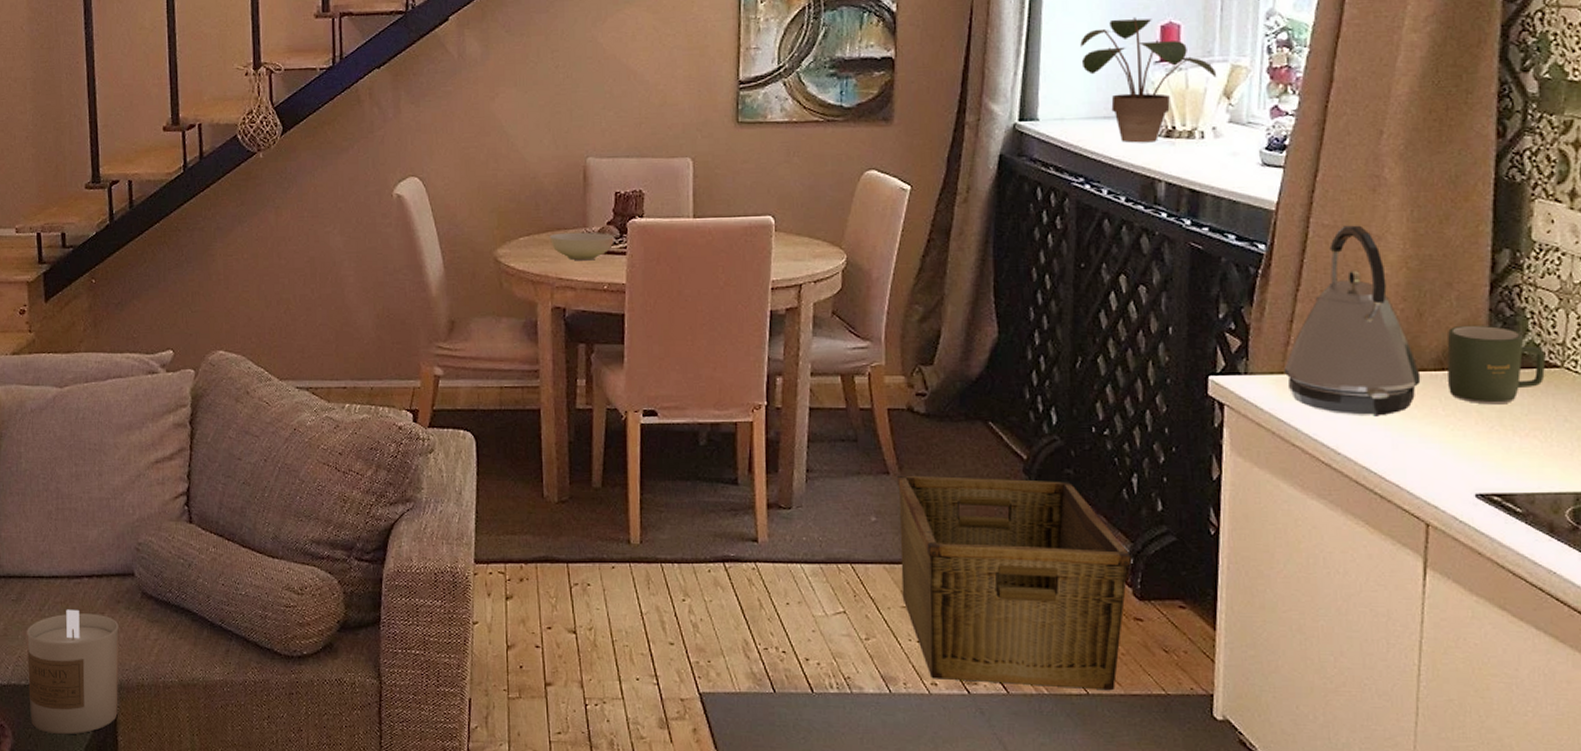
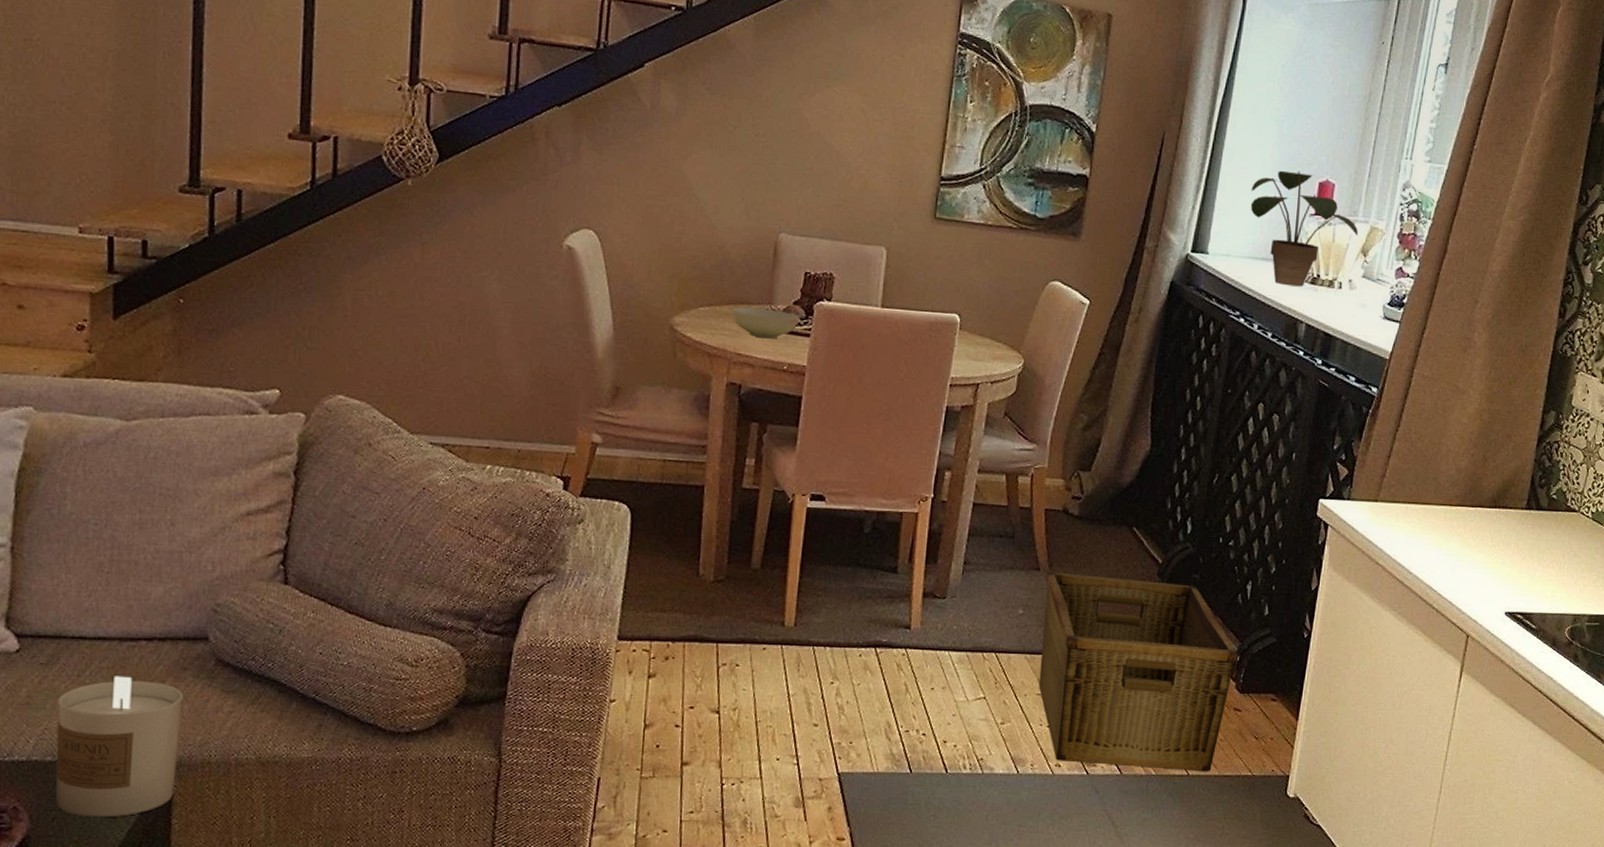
kettle: present [1283,225,1421,417] -> none [1377,378,1479,543]
mug: present [1447,325,1546,405] -> none [1497,471,1569,539]

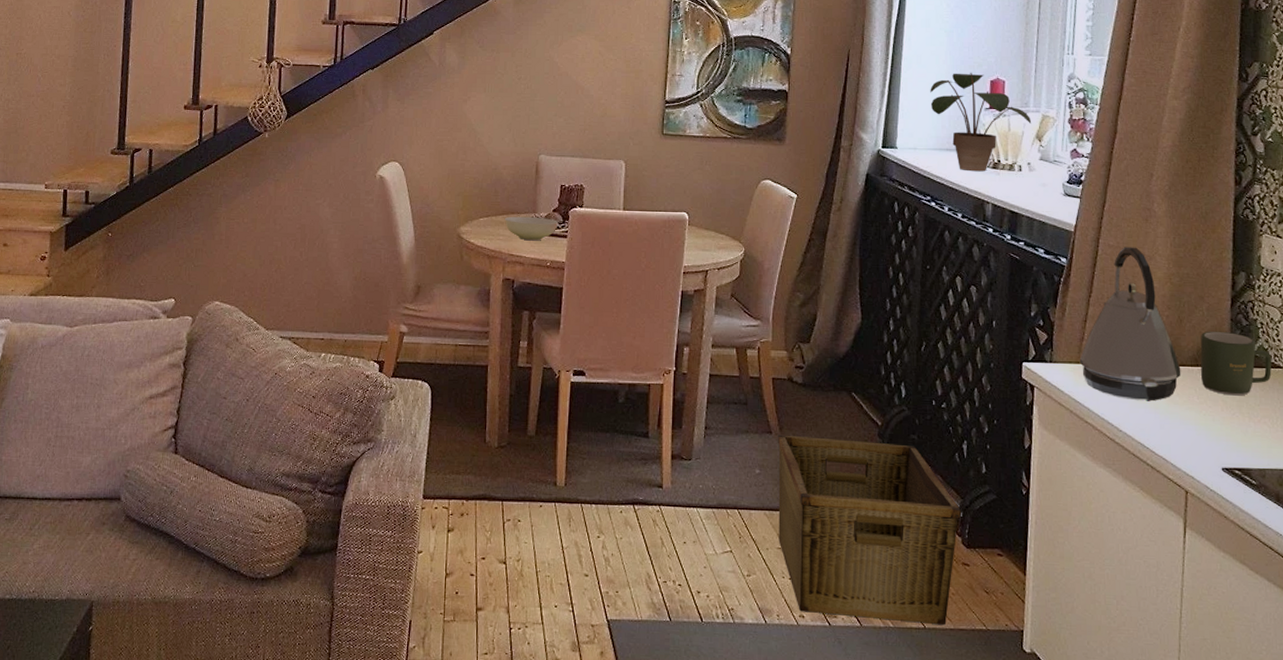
candle: present [55,676,183,818] -> none [10,529,102,647]
kettle: none [1377,378,1479,543] -> present [1079,247,1181,401]
mug: none [1497,471,1569,539] -> present [1200,331,1272,396]

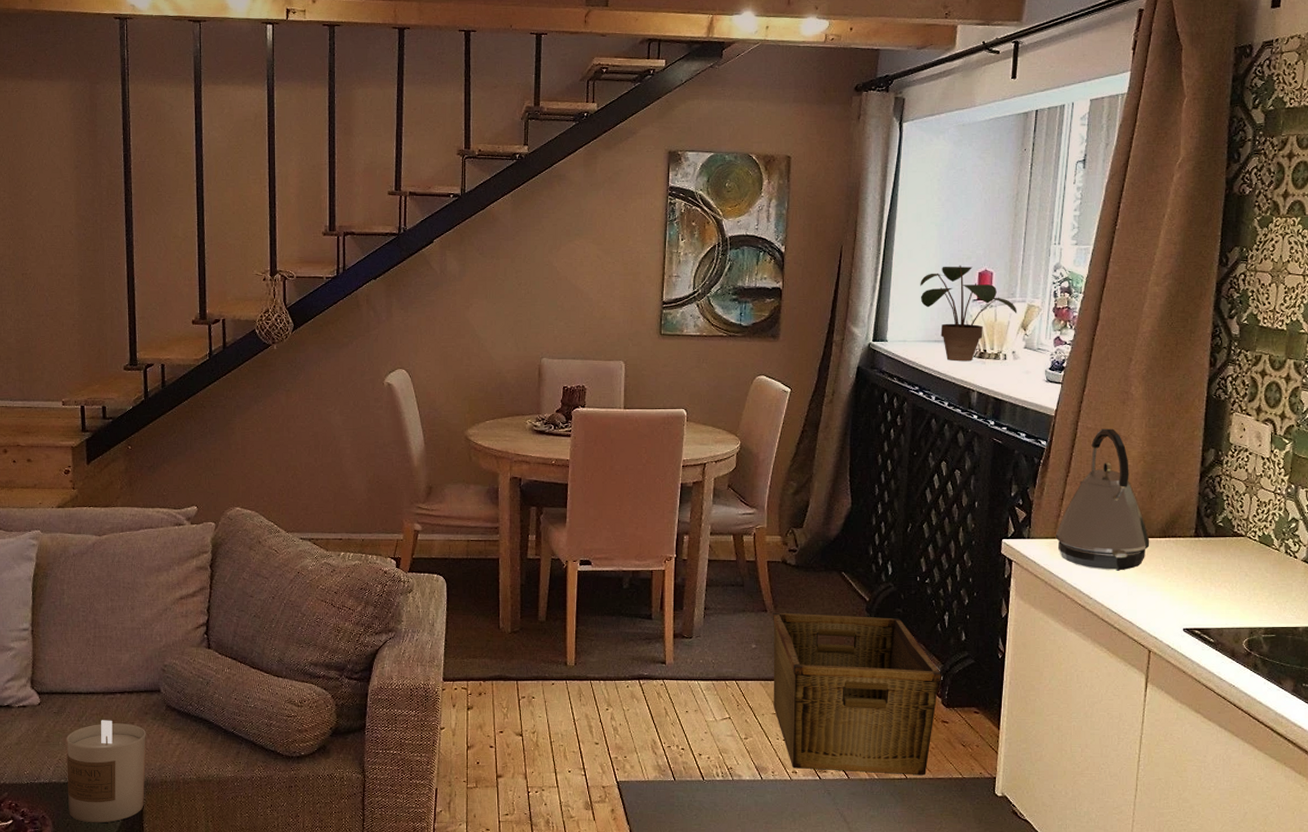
candle: none [10,529,102,647] -> present [66,720,146,823]
bowl: present [504,216,559,241] -> none [509,418,562,441]
mug: present [1200,331,1272,396] -> none [1167,504,1235,563]

